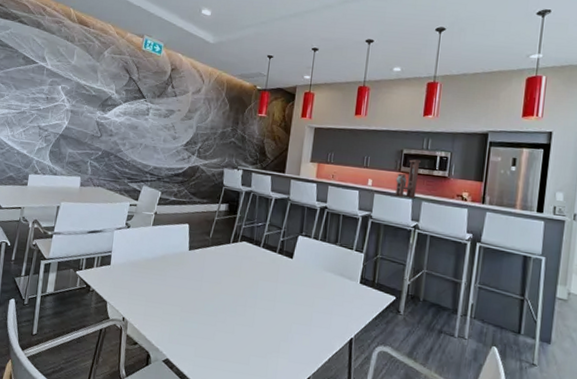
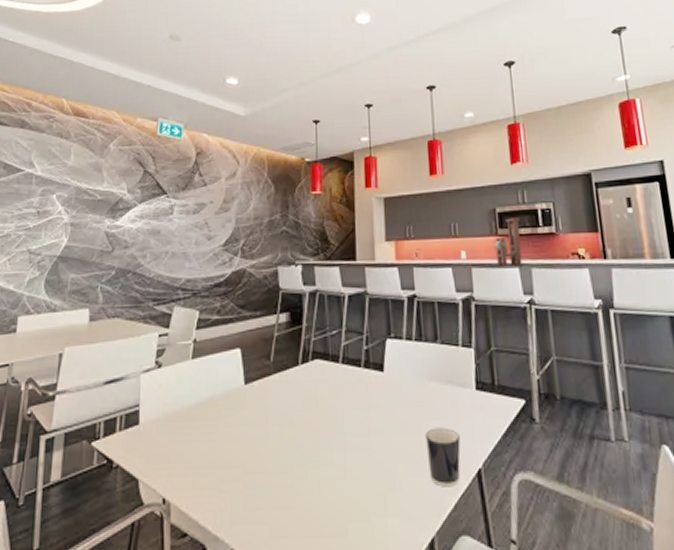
mug: none [314,304,341,347] -> present [425,427,461,487]

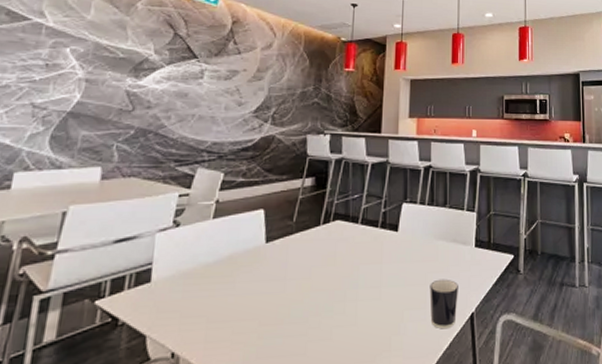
paper towel holder: present [494,218,523,267] -> none [500,105,522,146]

